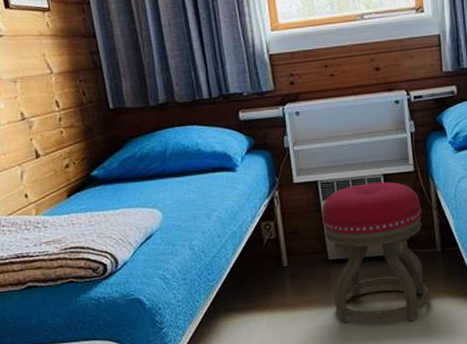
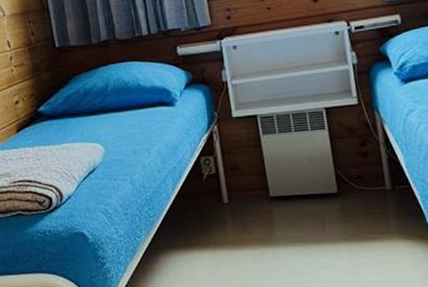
stool: present [322,182,430,323] -> none [262,115,381,265]

